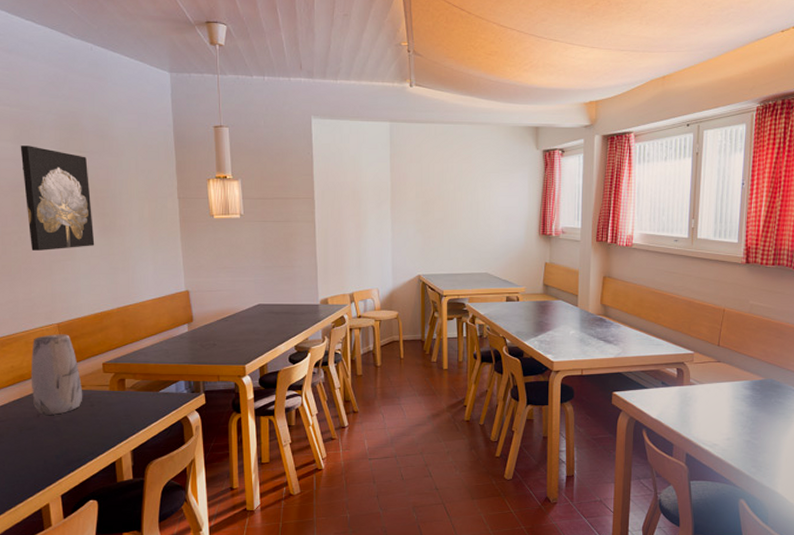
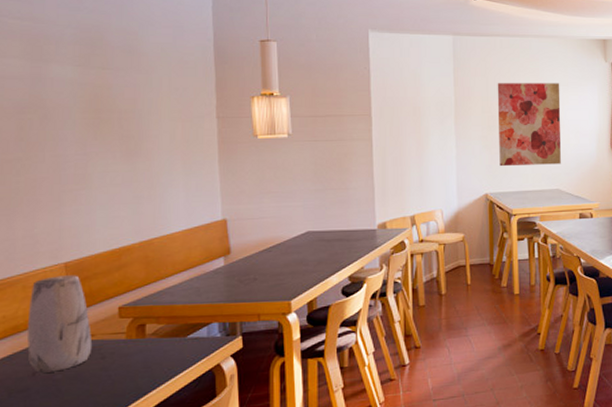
wall art: present [20,145,95,250] -> none [30,62,116,180]
wall art: none [431,169,492,250] -> present [497,83,561,167]

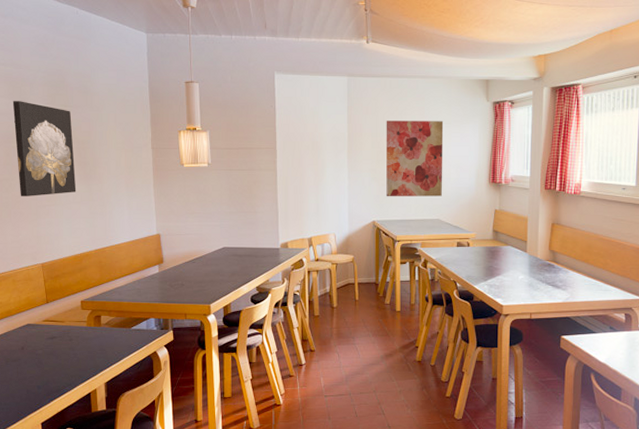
vase: present [26,275,93,373] -> none [17,273,63,348]
wall art: none [30,62,116,180] -> present [12,101,77,196]

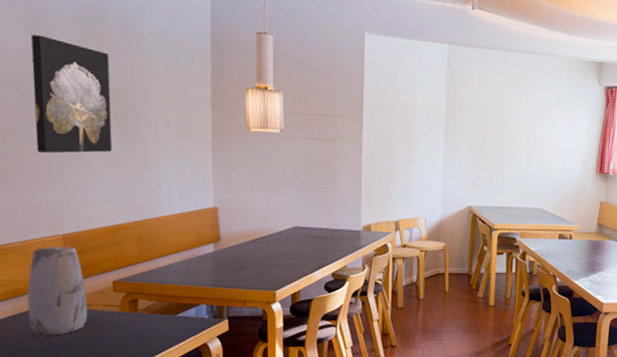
vase: none [17,273,63,348] -> present [26,246,88,336]
wall art: present [385,121,444,197] -> none [485,97,552,184]

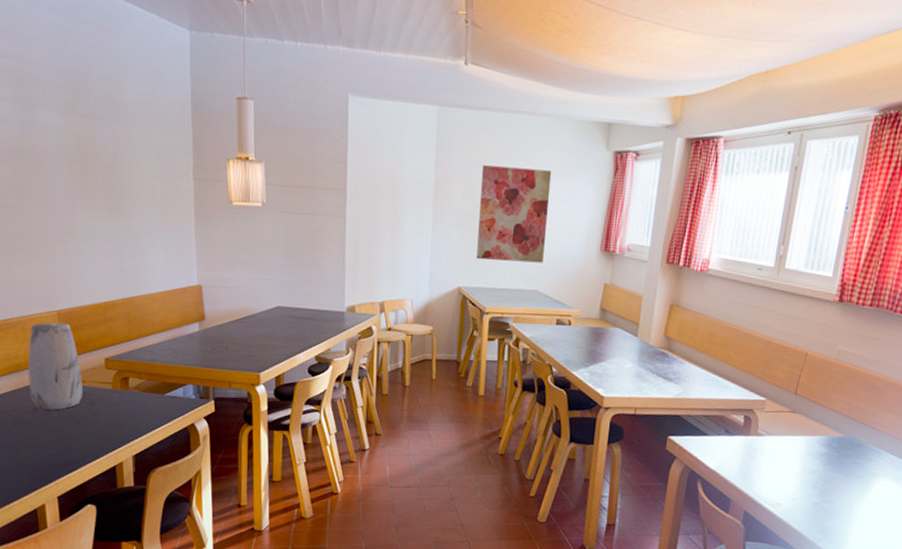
wall art: present [30,35,113,154] -> none [20,106,100,229]
wall art: none [485,97,552,184] -> present [476,165,552,263]

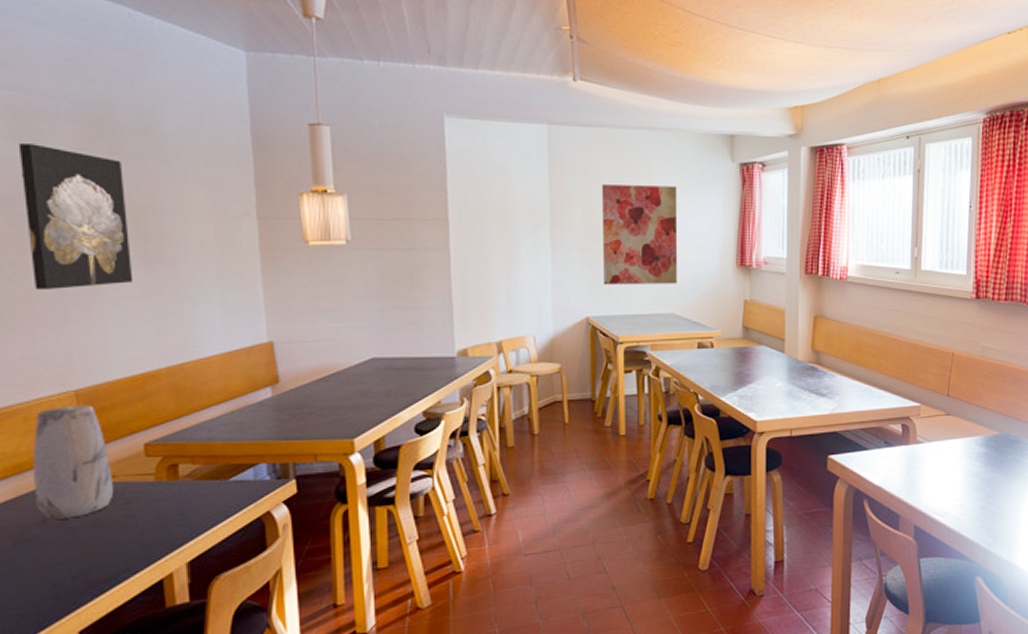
wall art: none [20,106,100,229] -> present [18,143,133,289]

